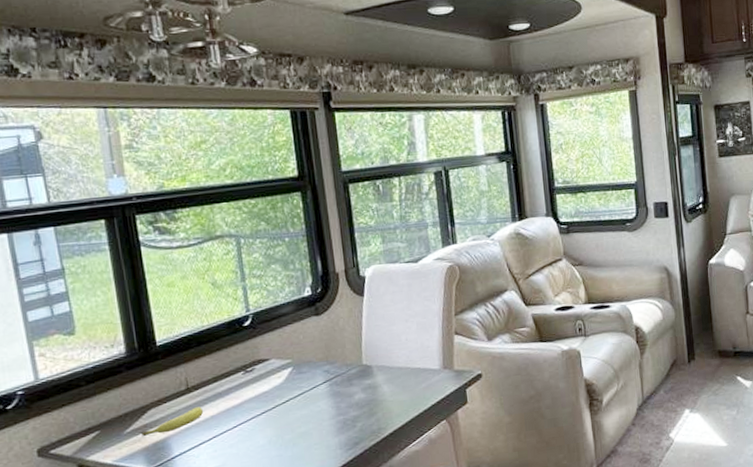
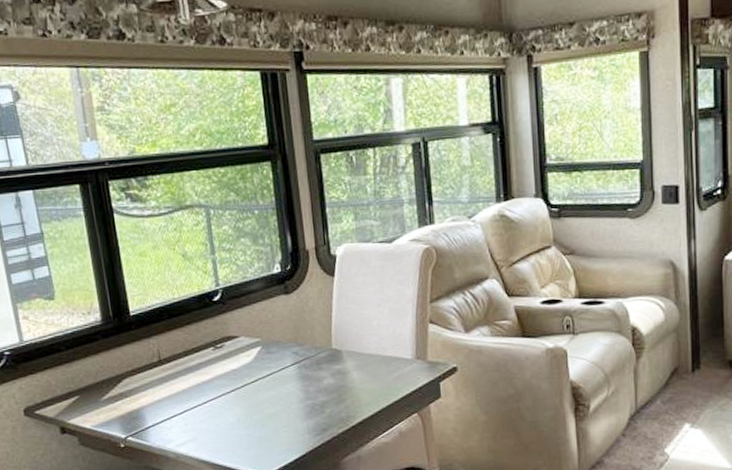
fruit: present [141,407,204,437] -> none [117,380,176,405]

